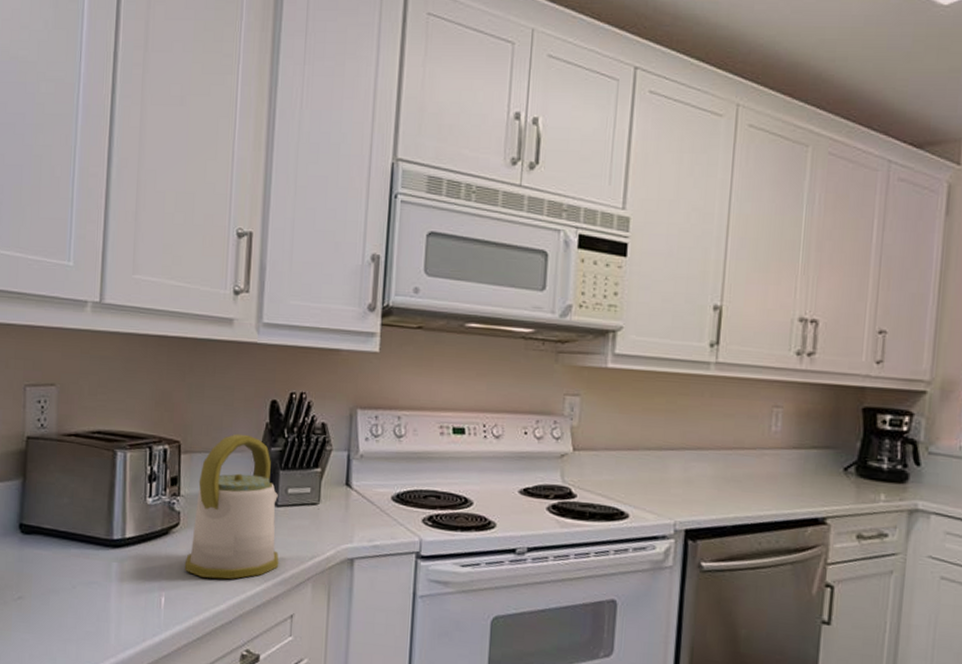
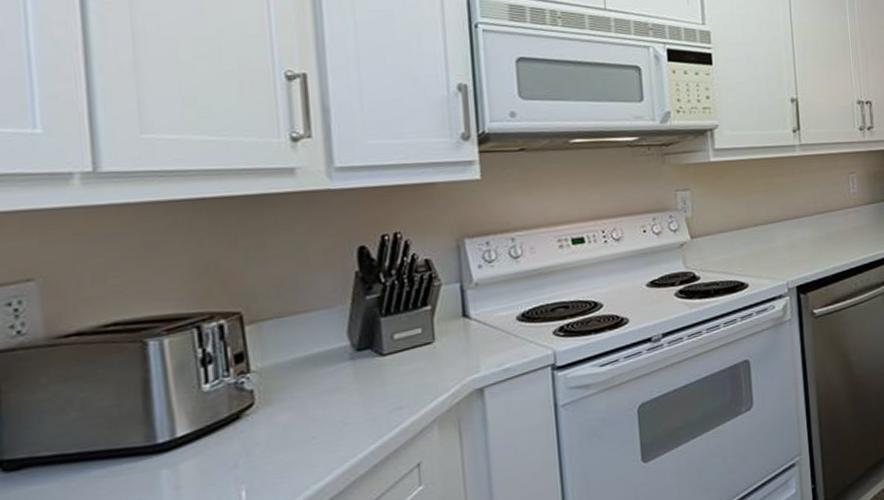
kettle: present [184,433,279,579] -> none [268,288,395,455]

